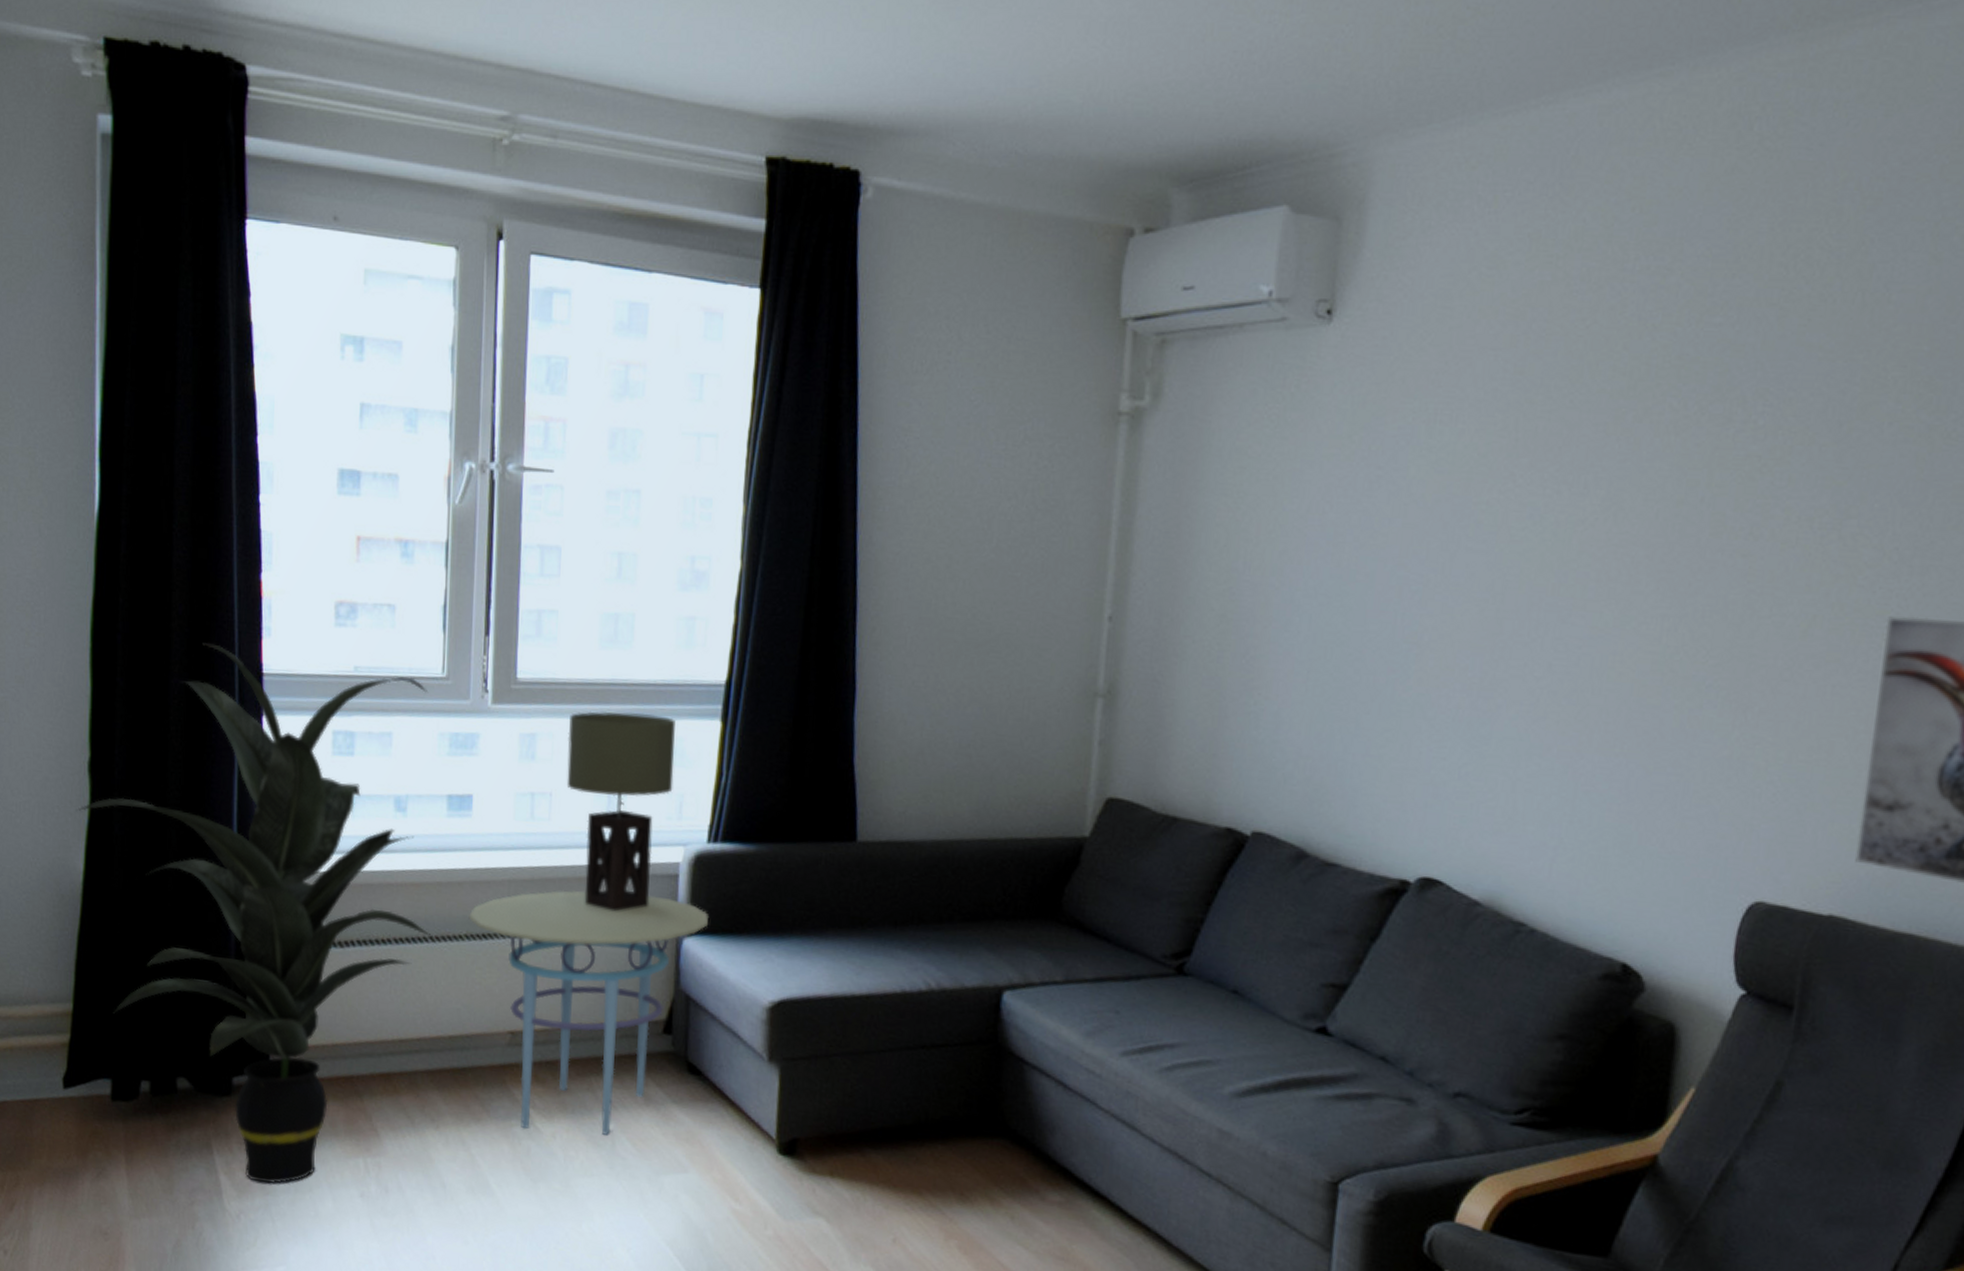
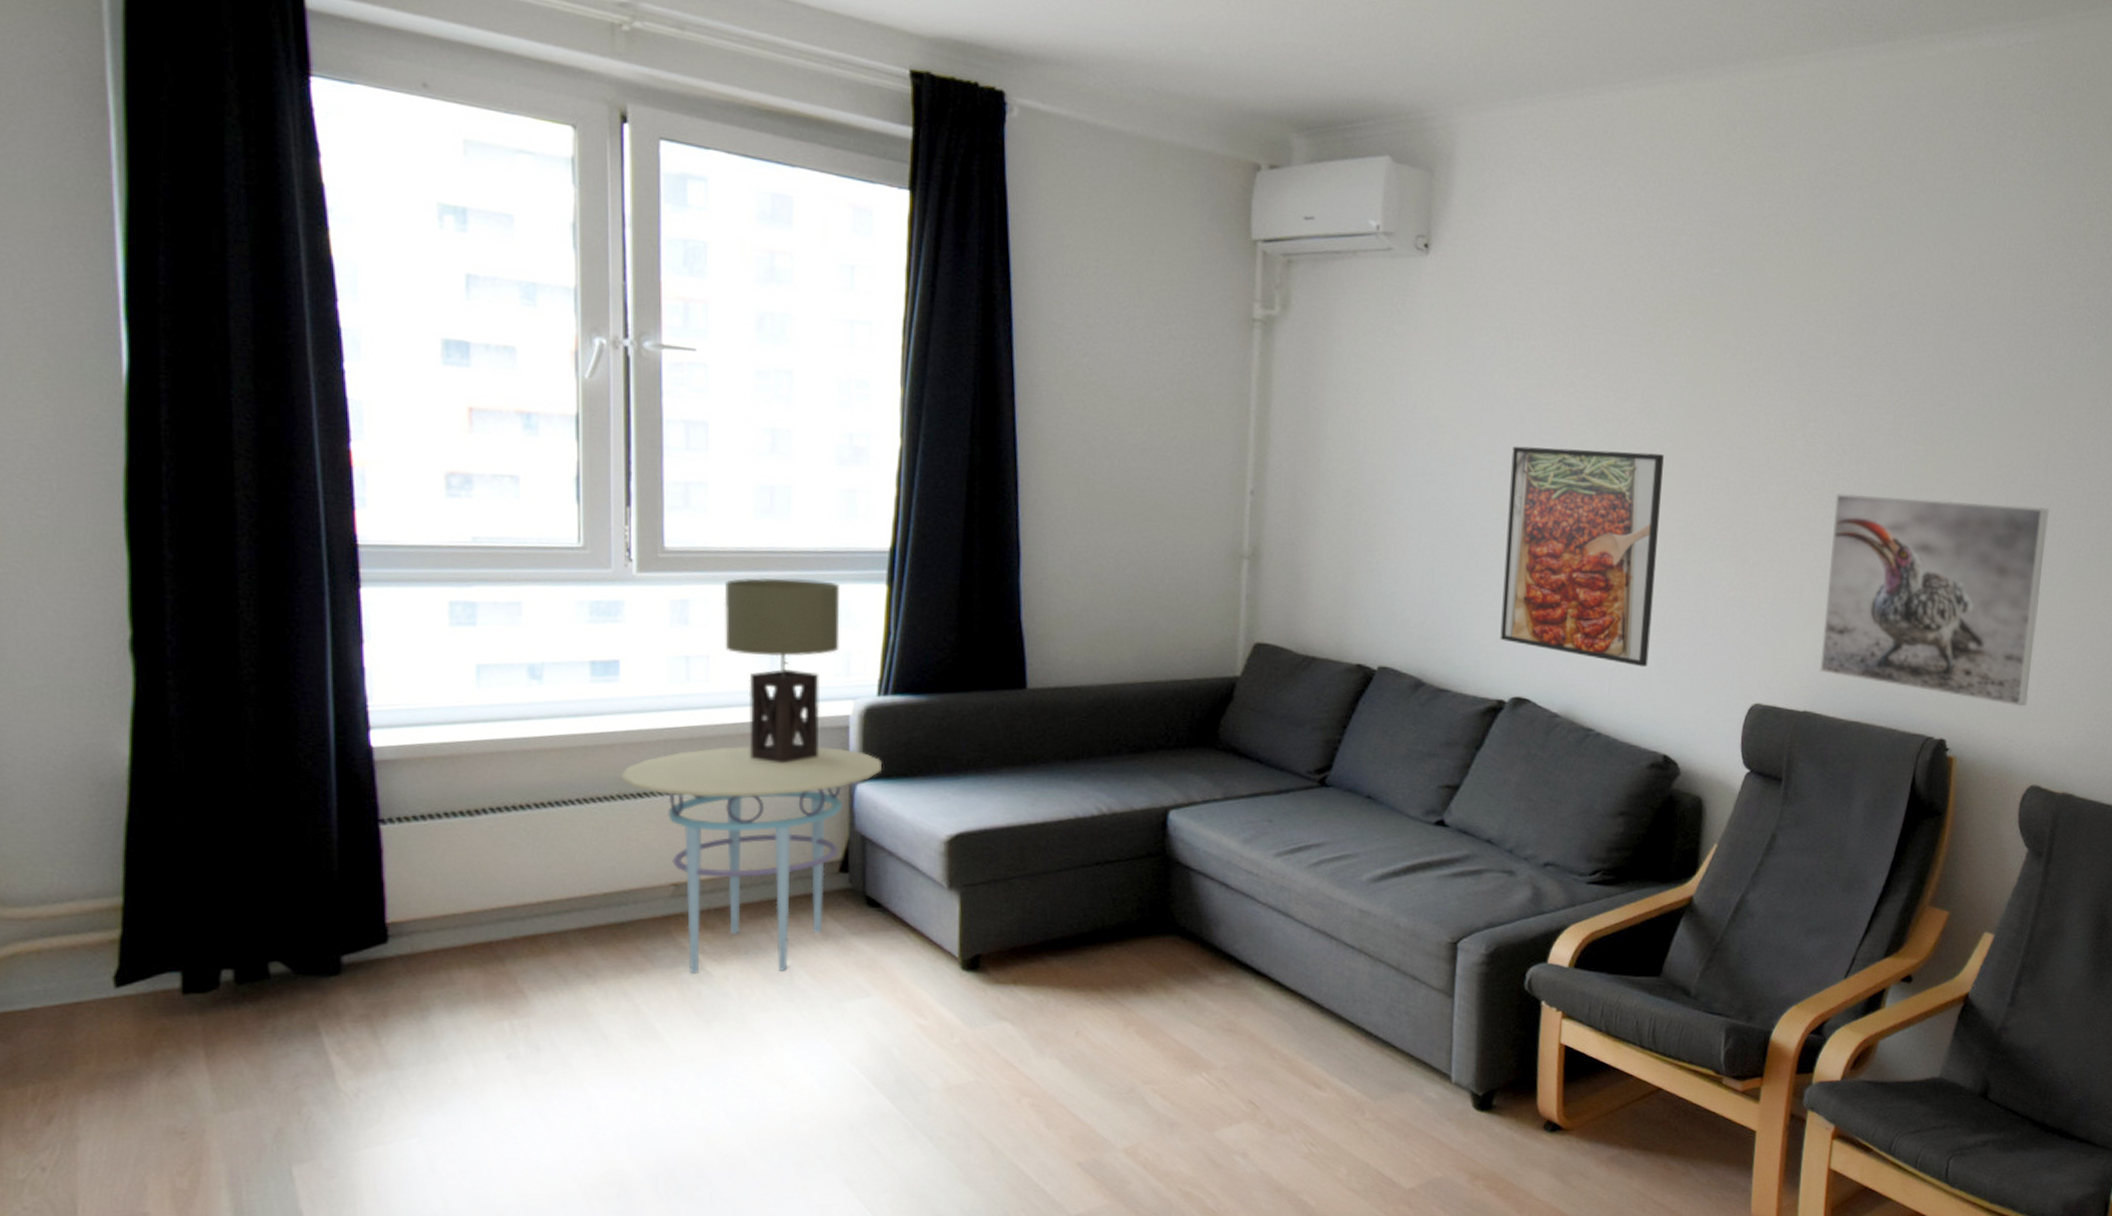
indoor plant: present [76,643,433,1184] -> none [114,513,580,1058]
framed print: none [1406,558,1635,846] -> present [1500,446,1664,667]

